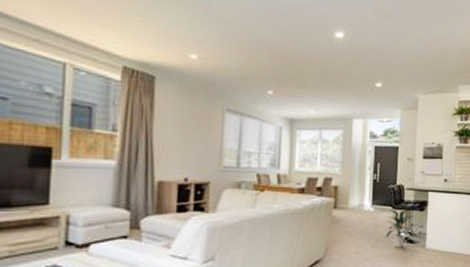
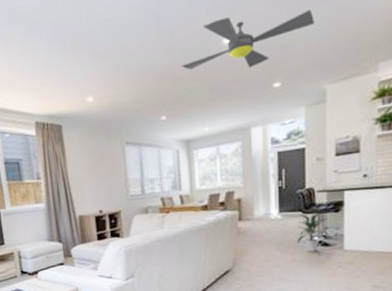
ceiling fan: none [294,14,413,64] -> present [181,9,314,70]

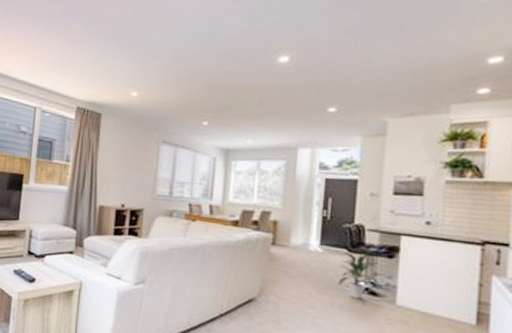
ceiling fan: present [181,9,314,70] -> none [231,38,380,89]

